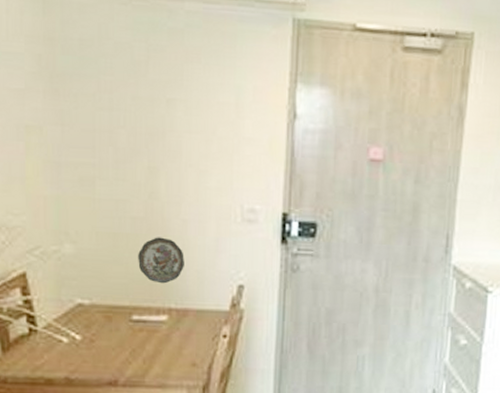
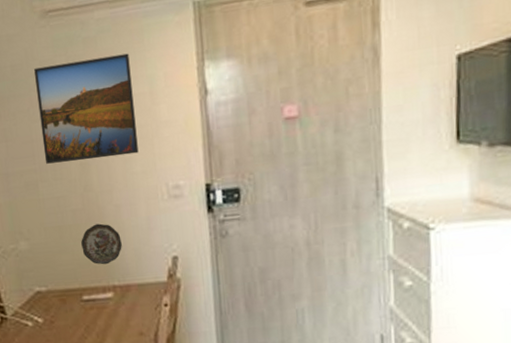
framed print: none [107,49,218,167] -> present [34,53,139,164]

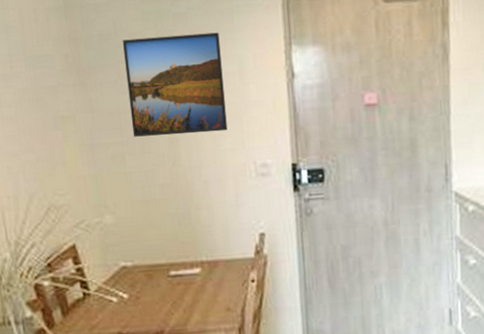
decorative plate: present [81,223,122,265] -> none [169,199,210,240]

